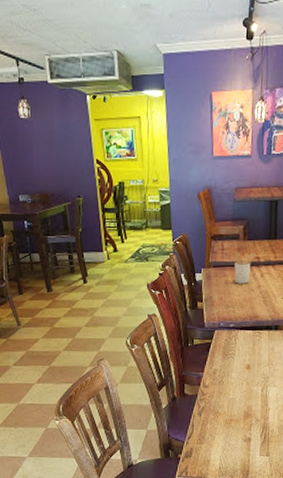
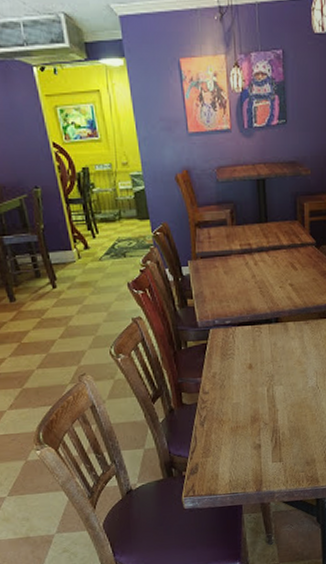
utensil holder: present [234,253,257,284] -> none [224,240,248,275]

